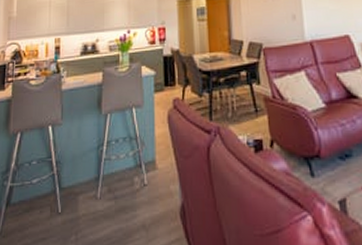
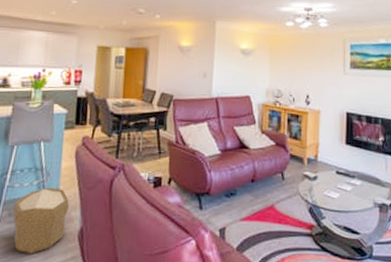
pouf: none [112,158,167,236] -> present [13,187,69,255]

